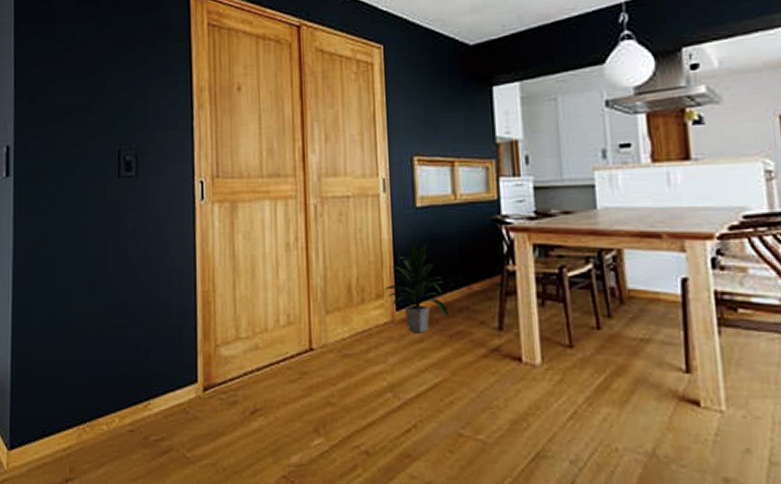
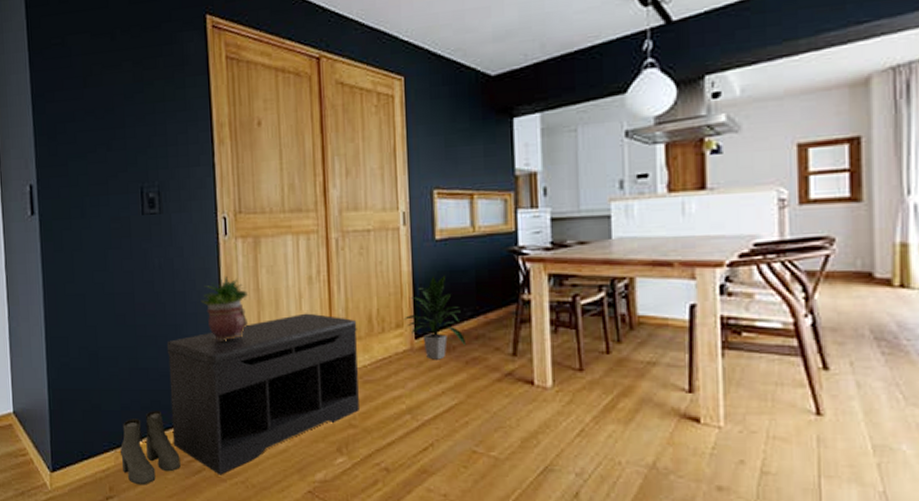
boots: none [84,384,147,467] -> present [120,411,181,486]
bench: none [137,281,338,457] -> present [166,313,359,475]
potted plant: none [174,241,224,310] -> present [201,275,249,341]

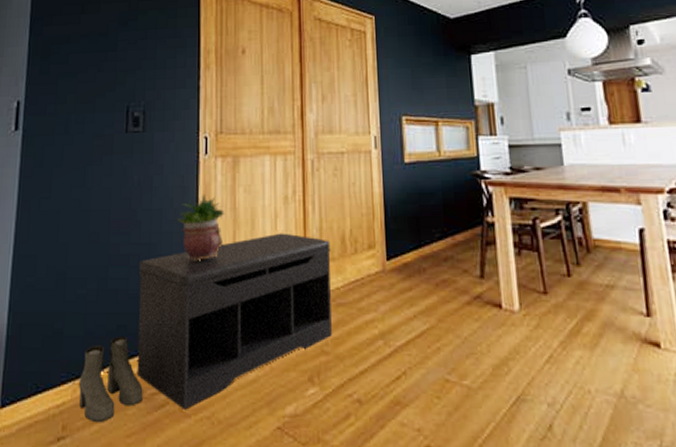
indoor plant: present [403,275,467,360] -> none [375,197,436,282]

